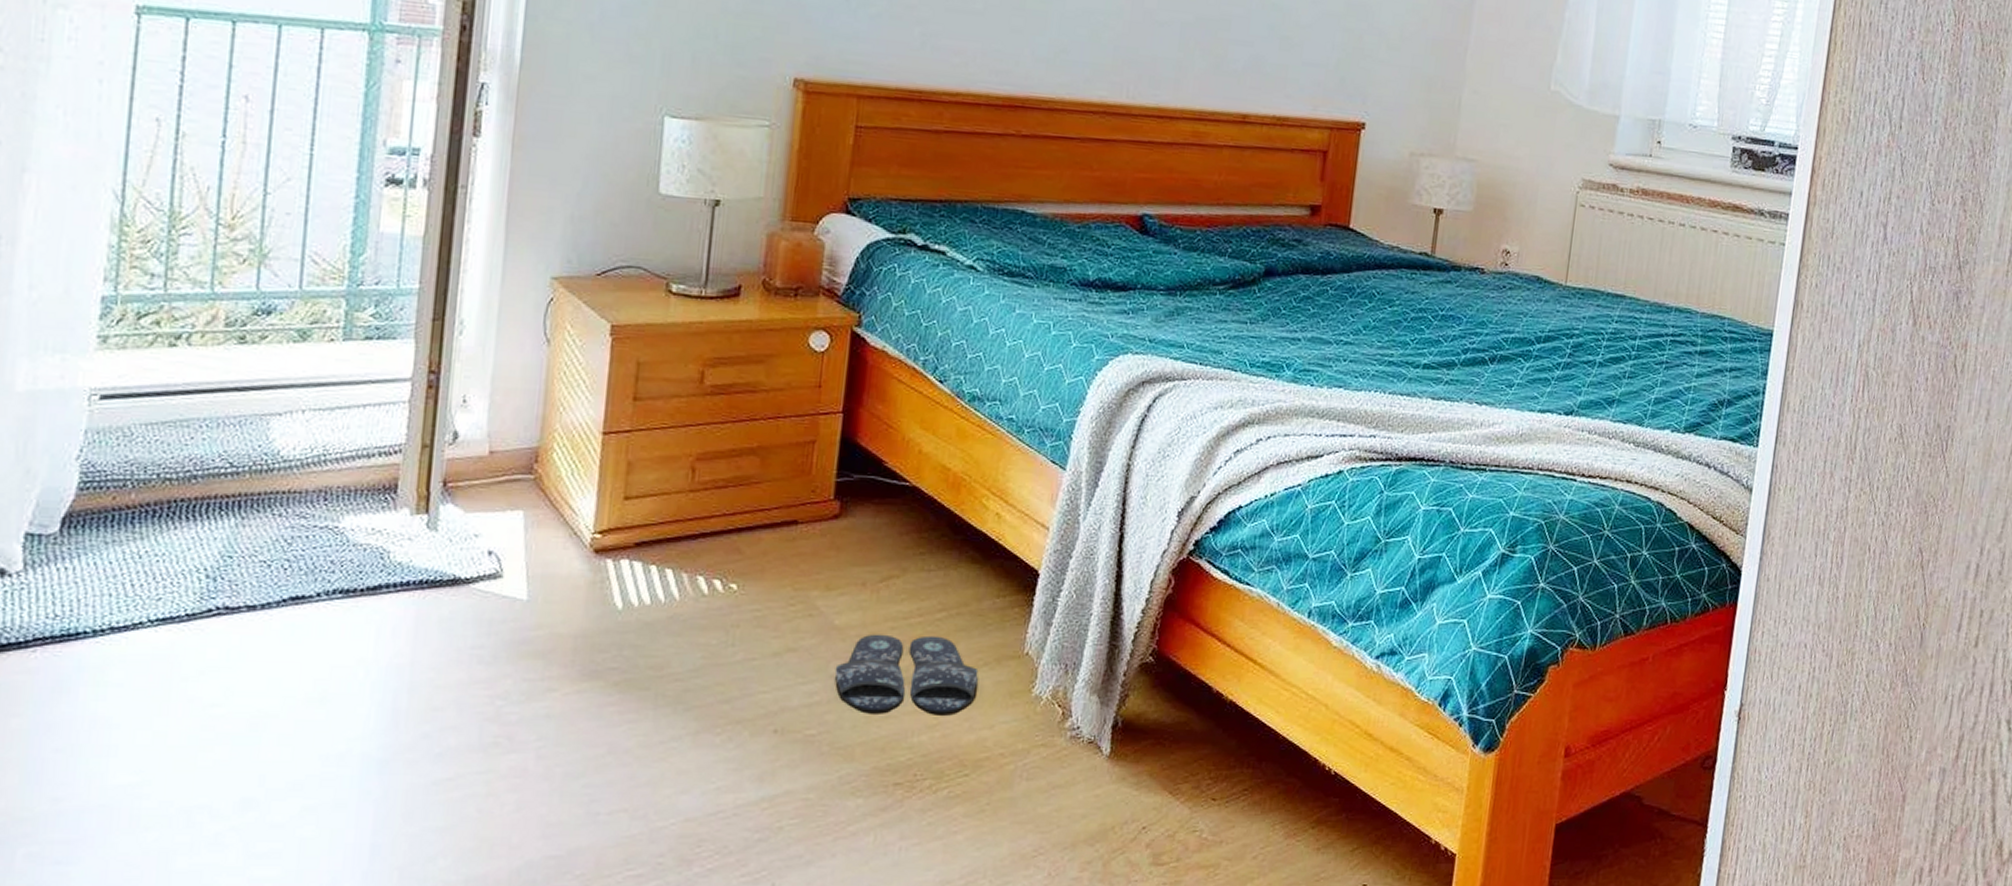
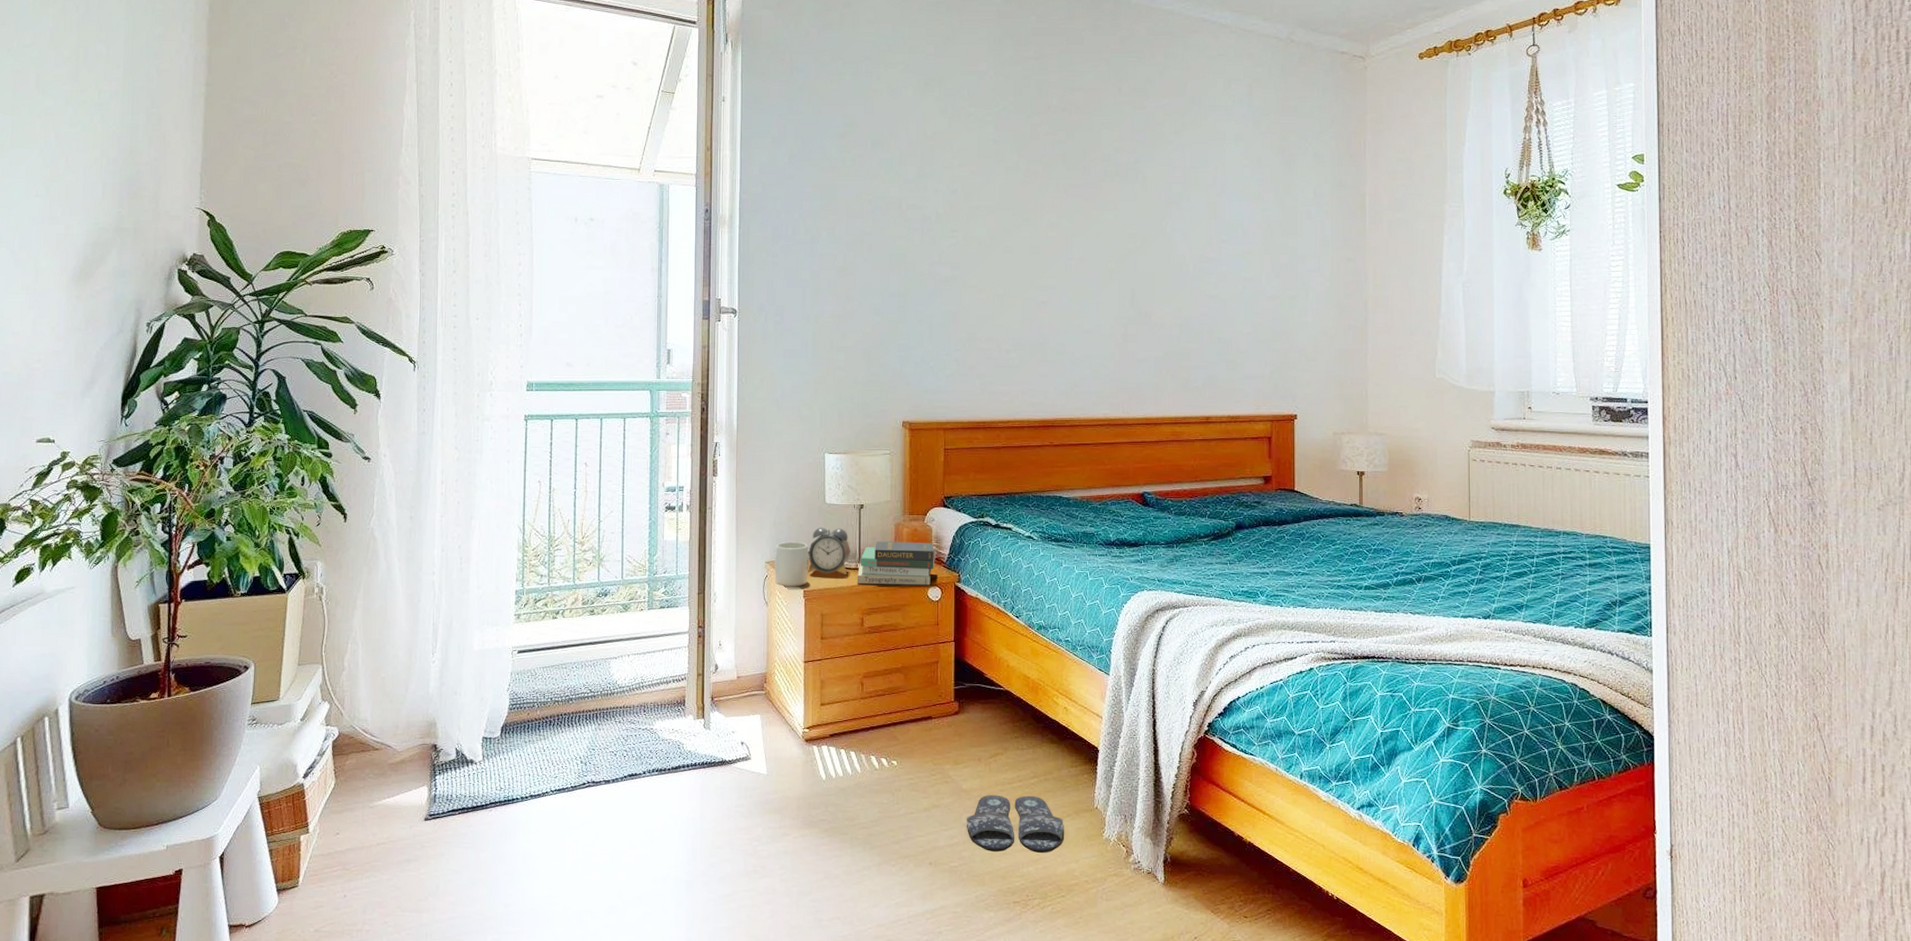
mug: none [564,248,625,319] -> present [774,541,809,587]
alarm clock: none [619,229,693,306] -> present [807,527,850,575]
books: none [700,257,827,329] -> present [858,541,935,586]

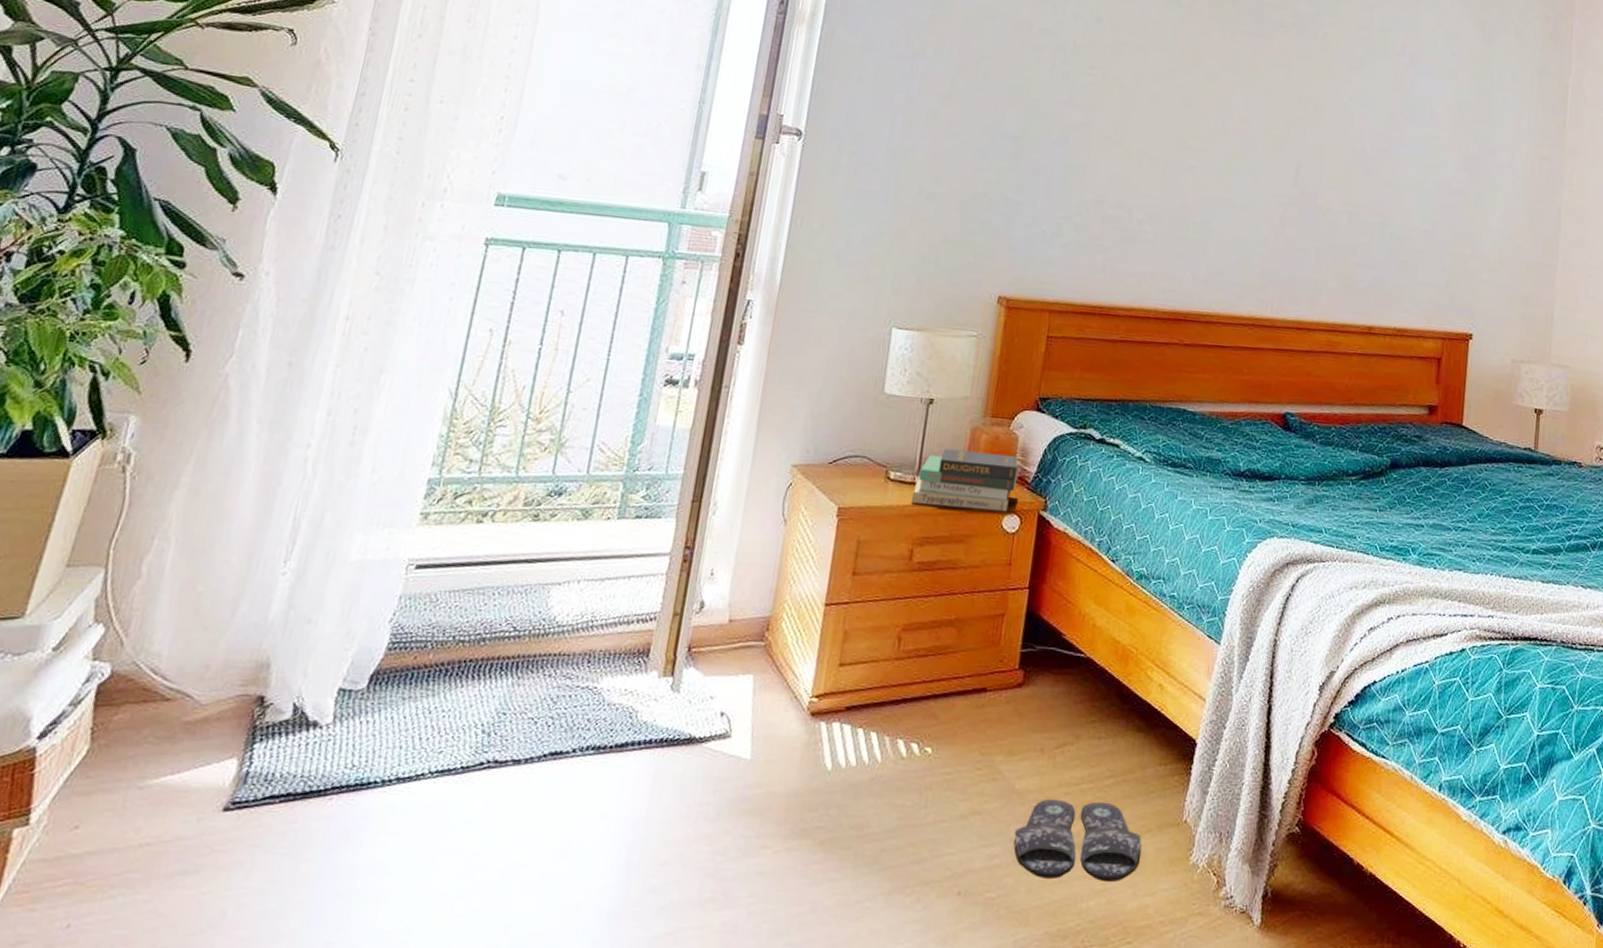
mug: present [774,541,809,587] -> none [801,439,853,502]
alarm clock: present [807,527,850,575] -> none [846,424,909,491]

